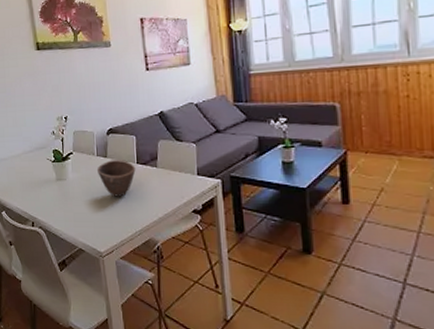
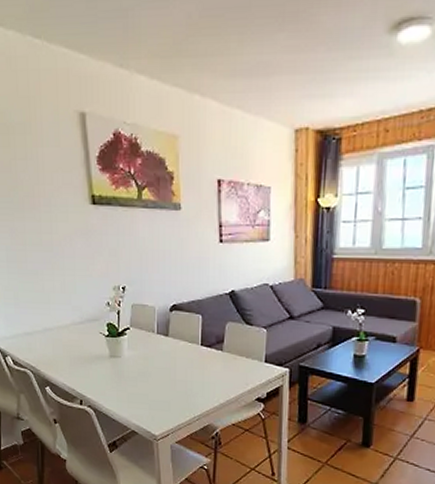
bowl: present [96,160,136,197] -> none [155,339,199,380]

